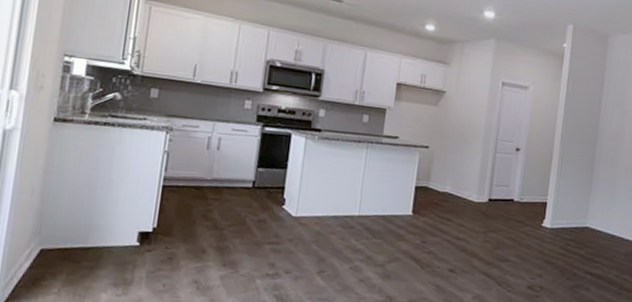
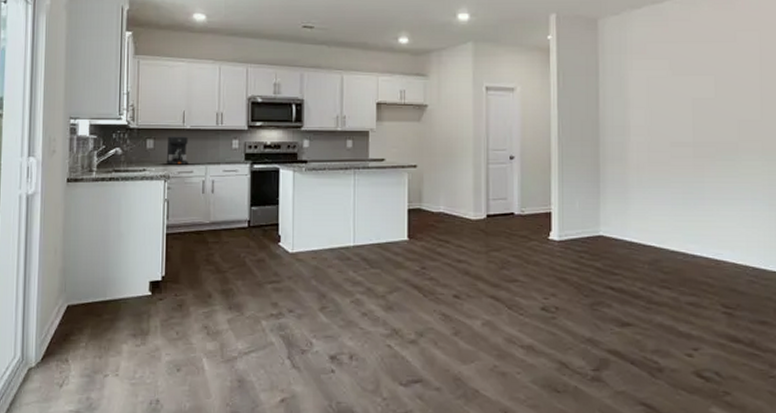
coffee maker: none [170,88,197,119] -> present [166,136,189,165]

